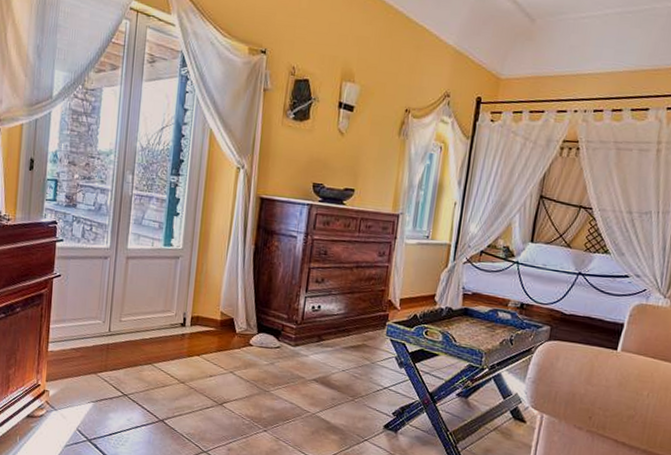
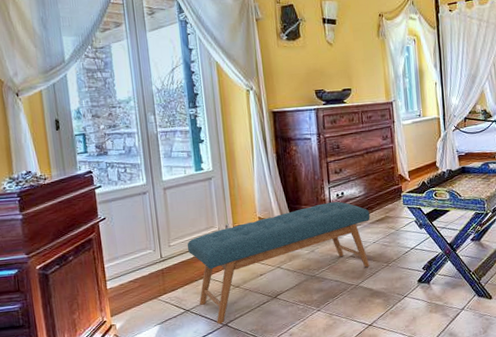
bench: none [138,312,346,419] -> present [187,201,370,325]

